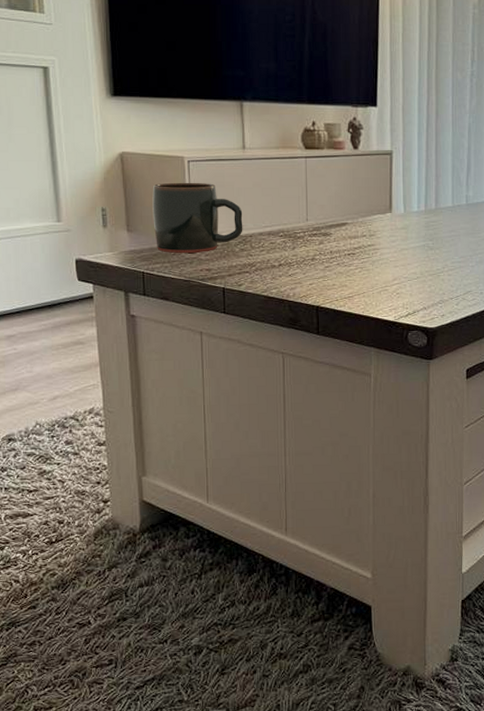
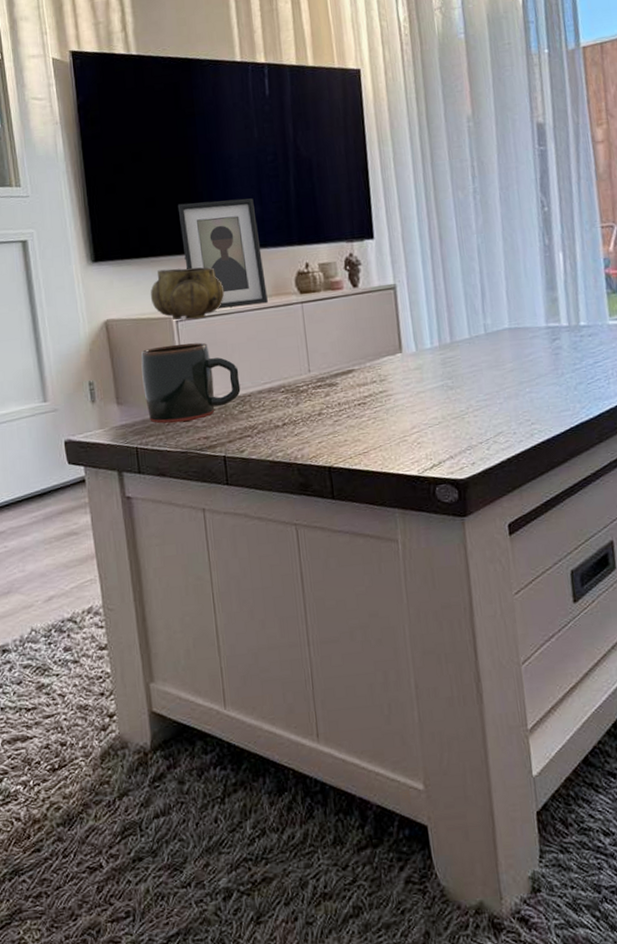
decorative bowl: none [165,111,235,161] -> present [150,267,225,321]
picture frame: none [197,50,275,156] -> present [177,198,268,309]

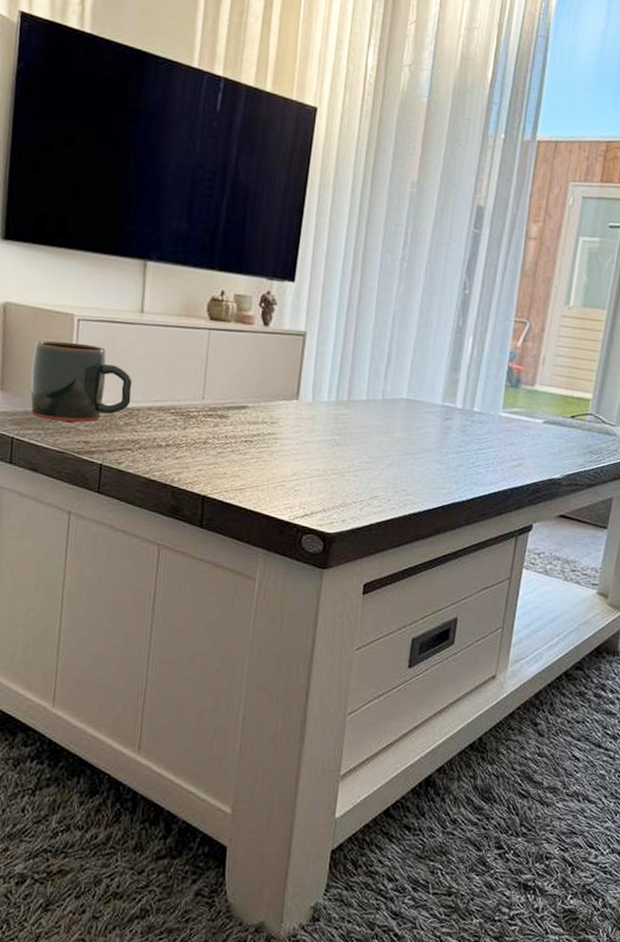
decorative bowl: present [150,267,225,321] -> none [56,263,134,323]
picture frame: present [177,198,268,309] -> none [98,200,182,322]

